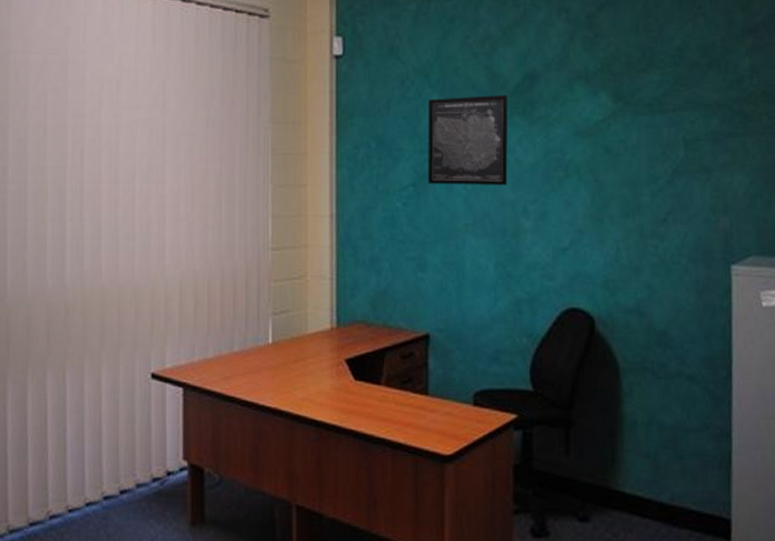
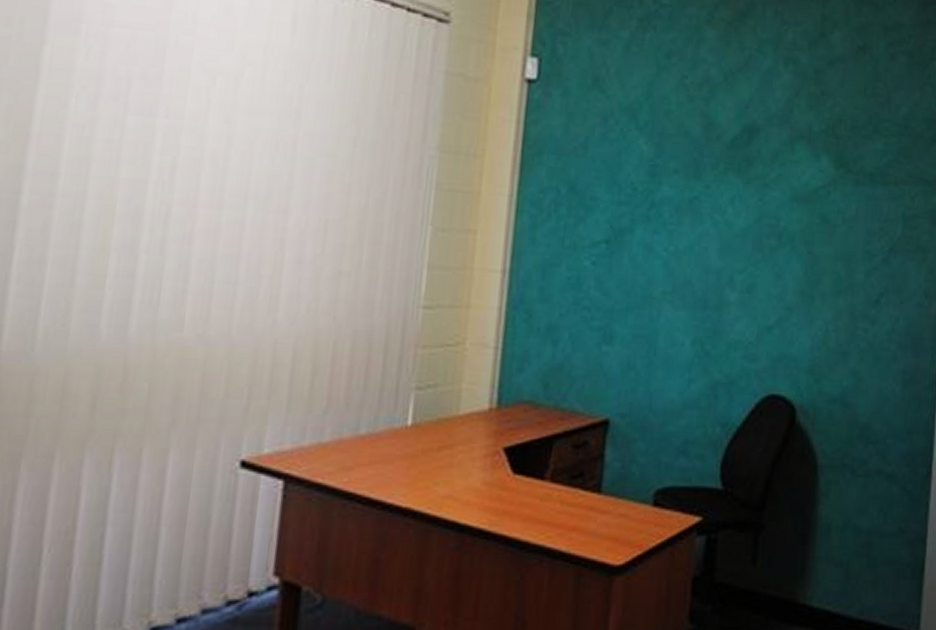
wall art: present [427,95,508,186] -> none [624,143,724,251]

